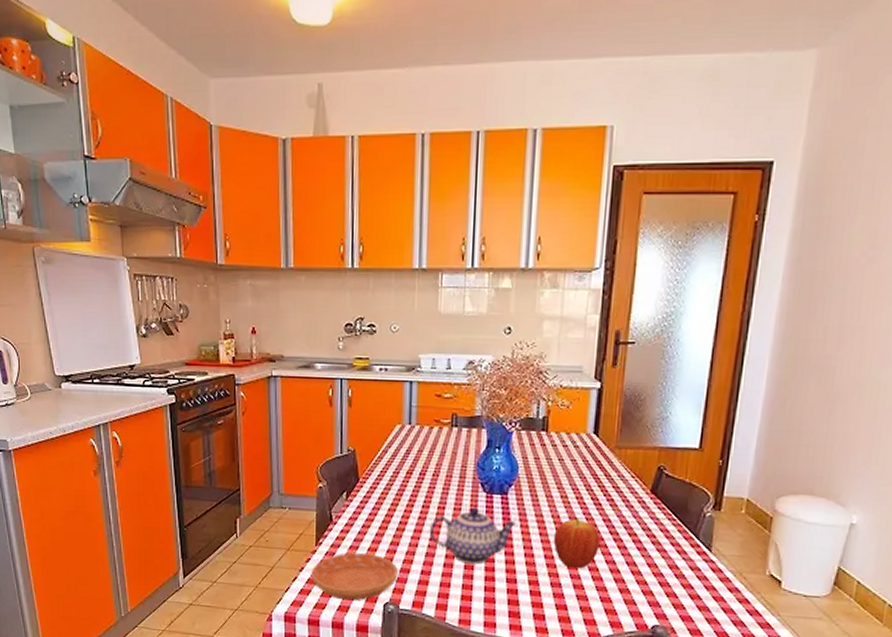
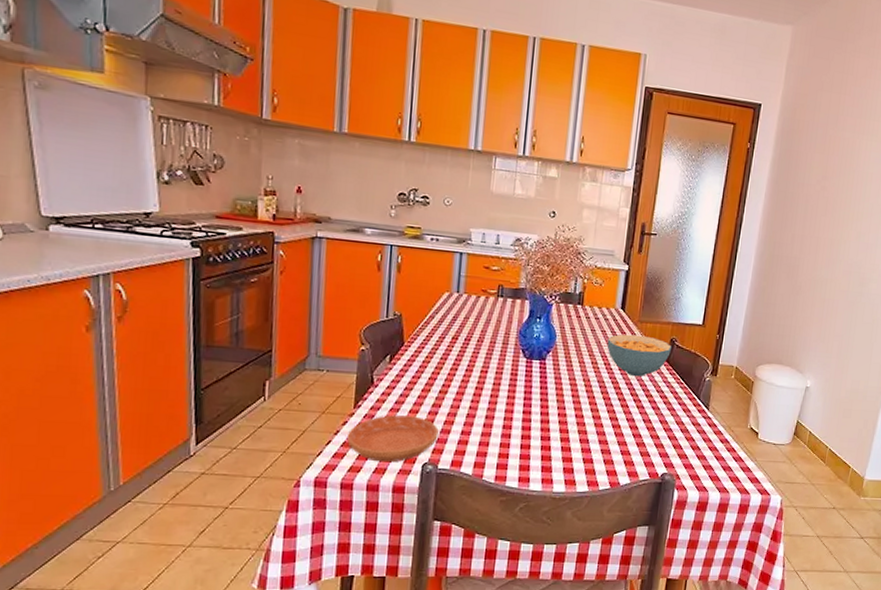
teapot: present [429,507,517,564] -> none [471,371,553,424]
fruit: present [553,518,601,569] -> none [583,381,623,426]
cereal bowl: none [578,462,659,513] -> present [607,334,672,377]

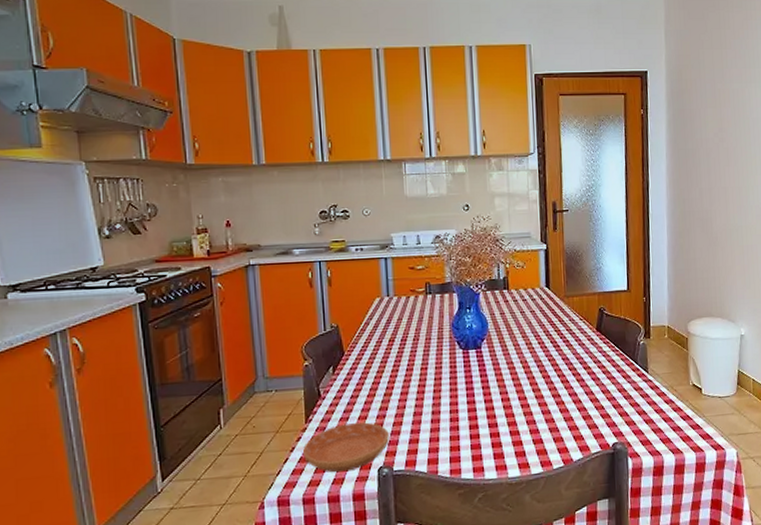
cereal bowl: present [607,334,672,377] -> none [537,309,601,351]

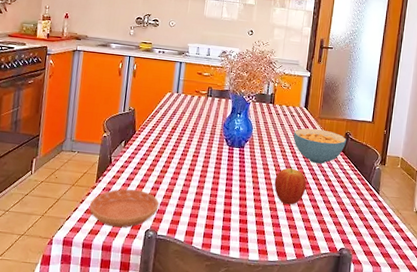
fruit: none [524,360,563,405] -> present [274,167,307,205]
cereal bowl: none [537,309,601,351] -> present [293,128,346,164]

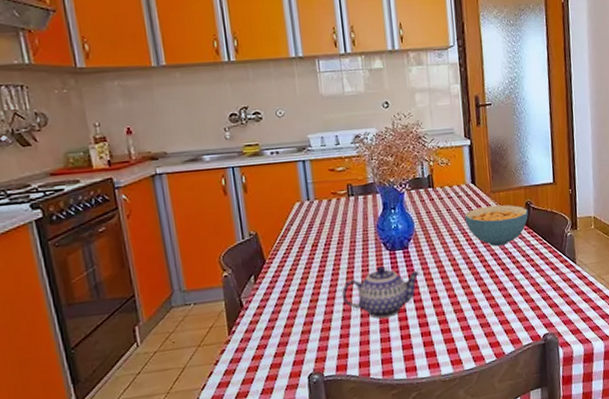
saucer: present [89,189,159,228] -> none [227,330,318,383]
teapot: none [185,156,250,200] -> present [341,265,420,319]
fruit: present [274,167,307,205] -> none [453,257,492,302]

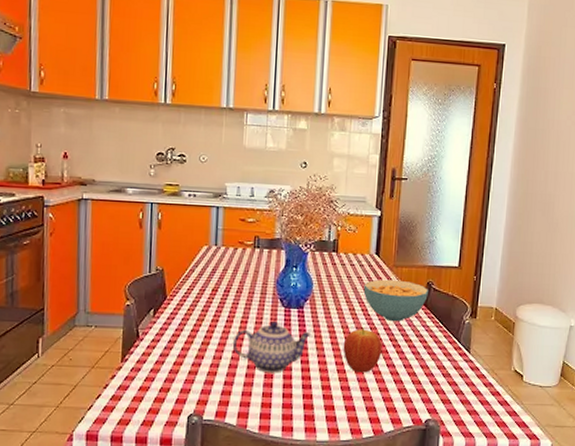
fruit: none [453,257,492,302] -> present [343,327,383,373]

